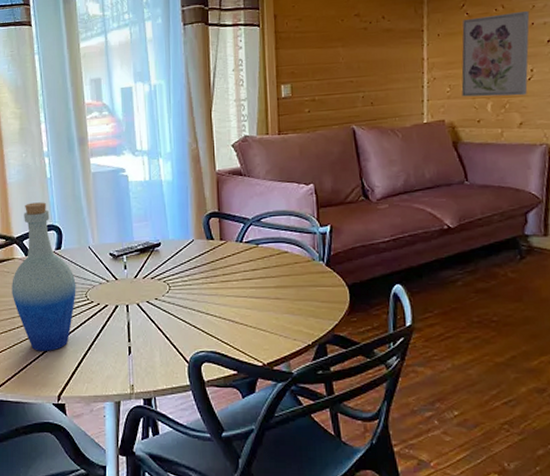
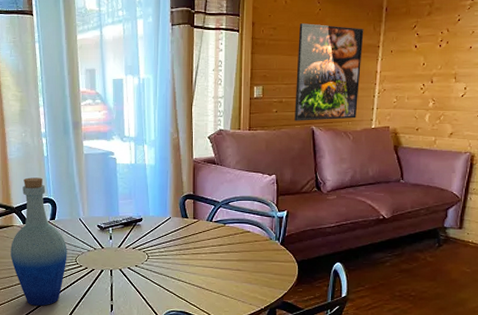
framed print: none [328,11,405,121] -> present [294,23,364,121]
wall art: present [461,11,530,97] -> none [406,36,469,110]

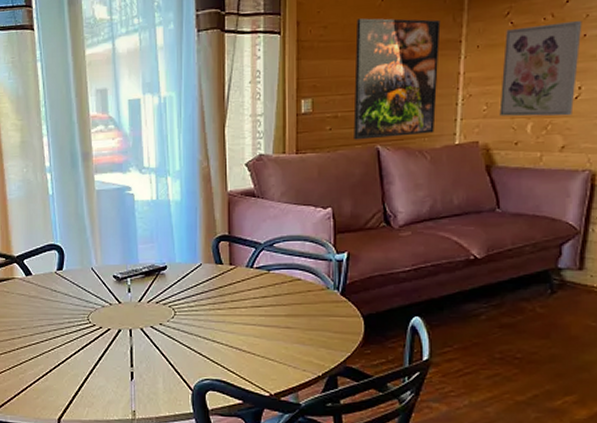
bottle: present [10,177,67,306] -> none [12,220,78,374]
wall art: none [406,36,469,110] -> present [499,21,582,117]

